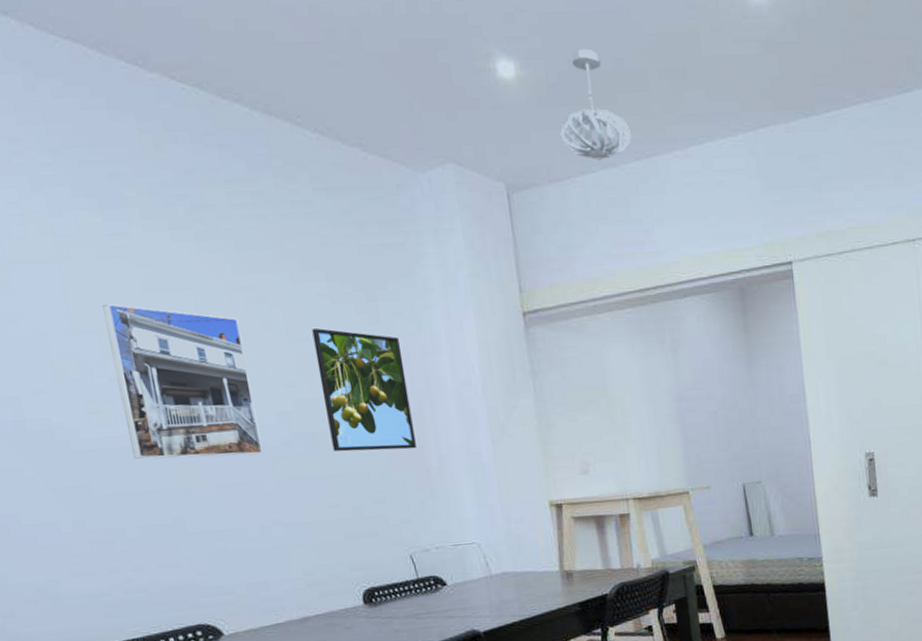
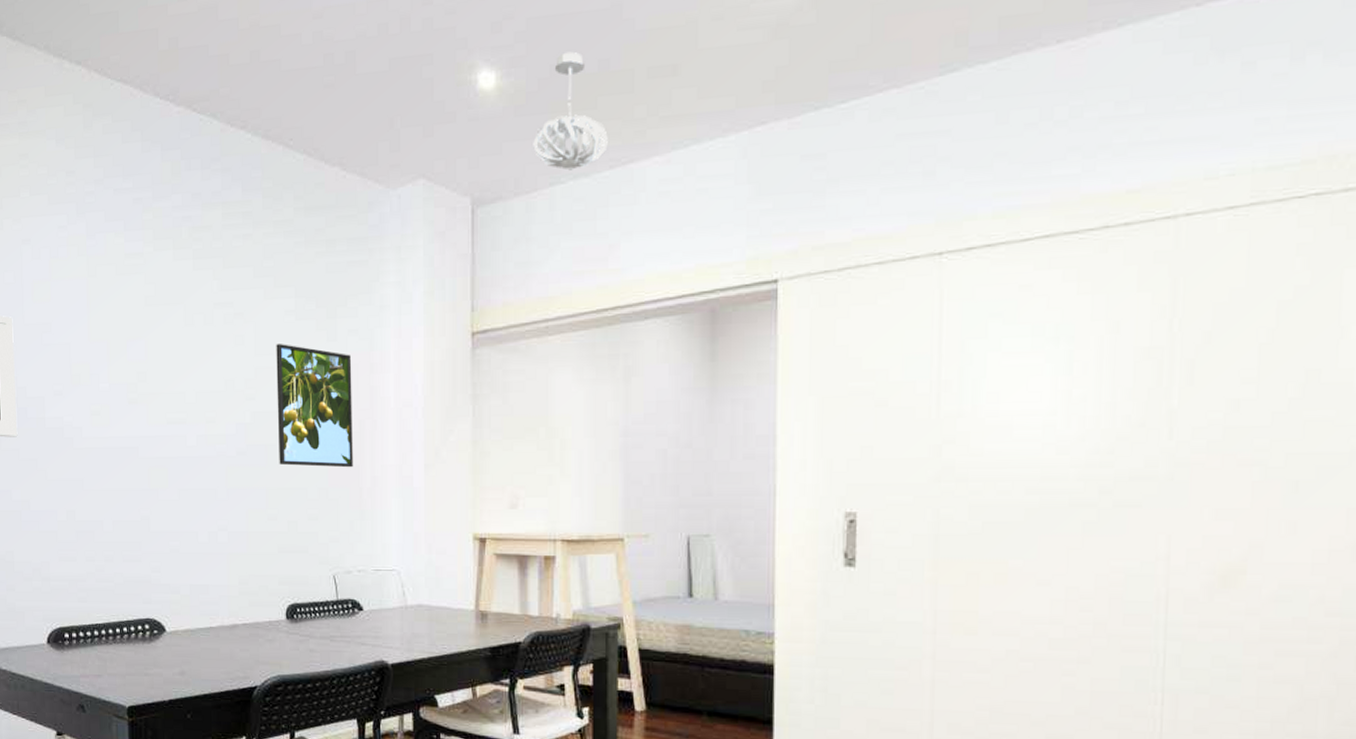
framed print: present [103,303,263,459] -> none [114,316,220,463]

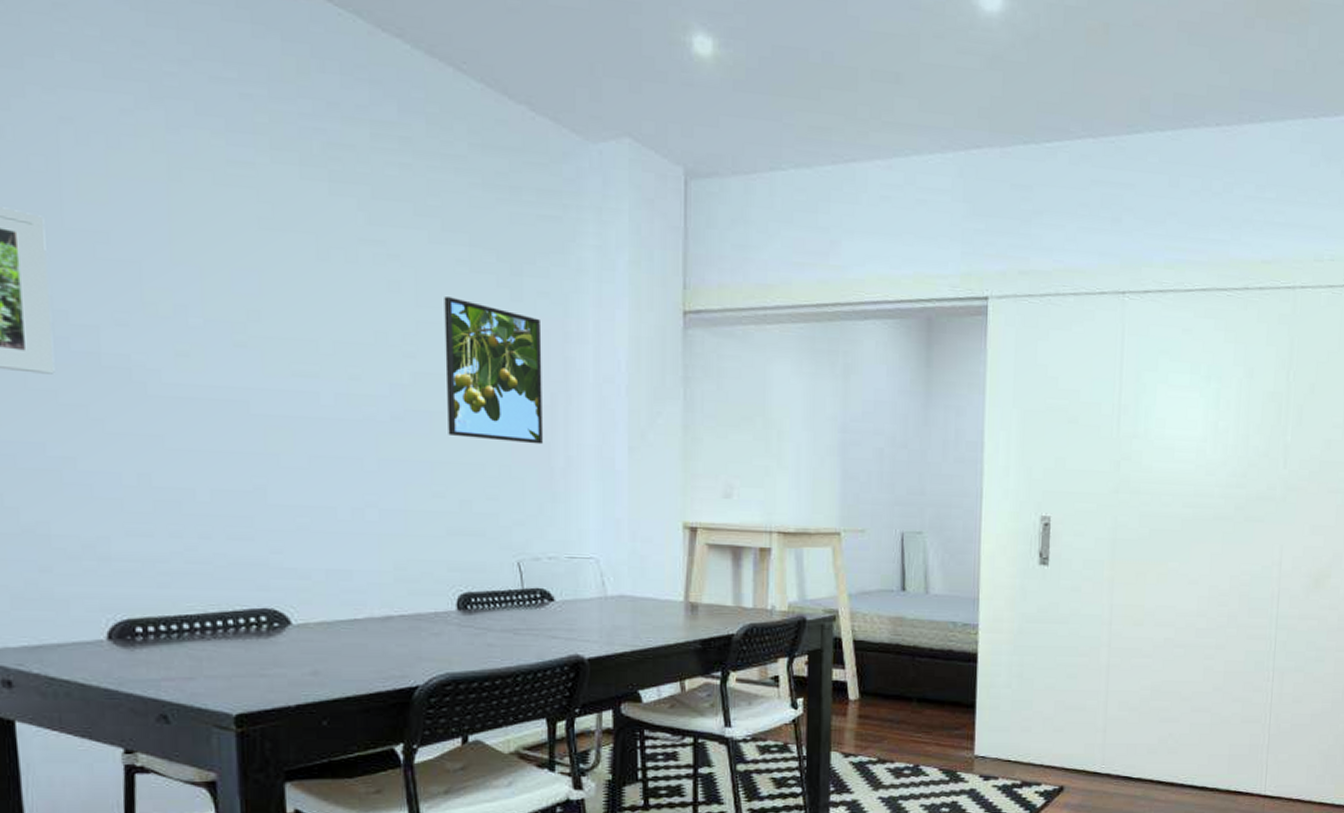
pendant light: present [533,51,608,171] -> none [753,35,831,158]

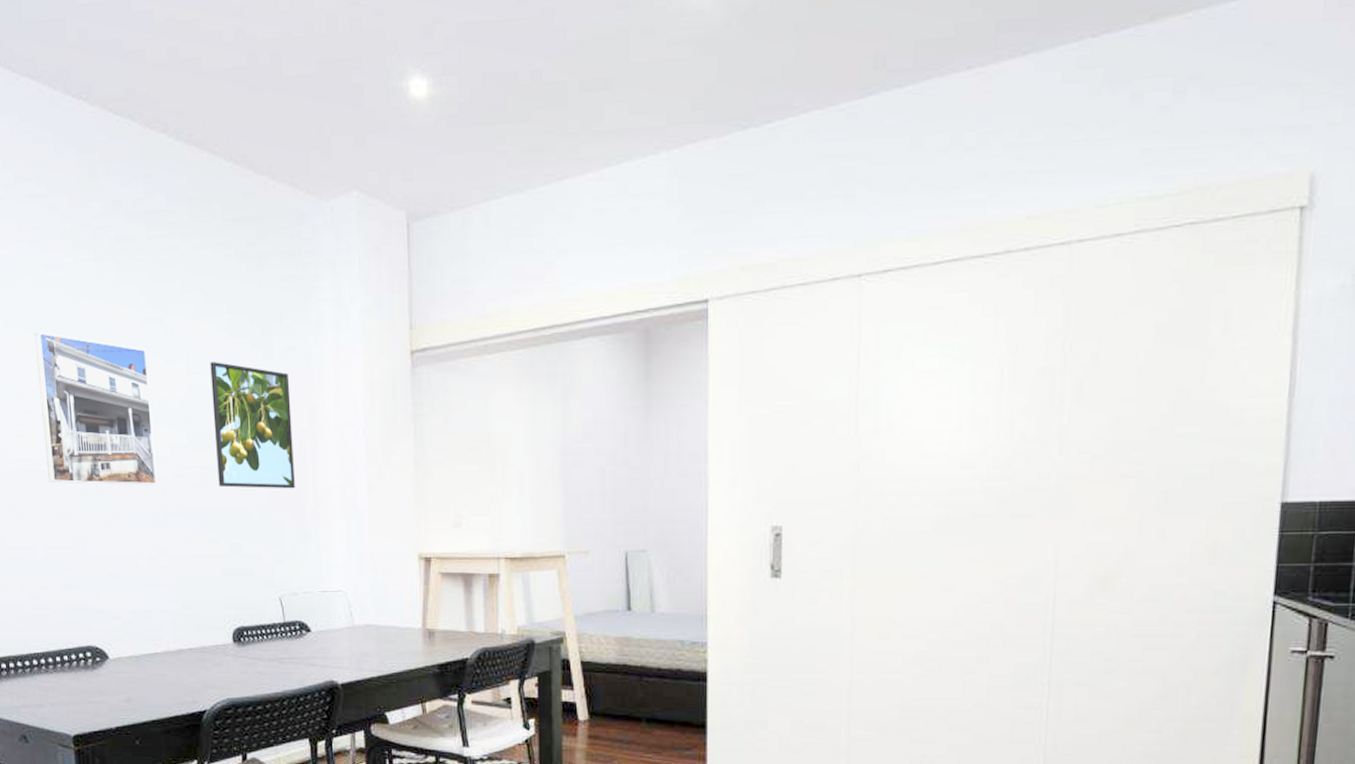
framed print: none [211,236,368,428] -> present [35,332,157,486]

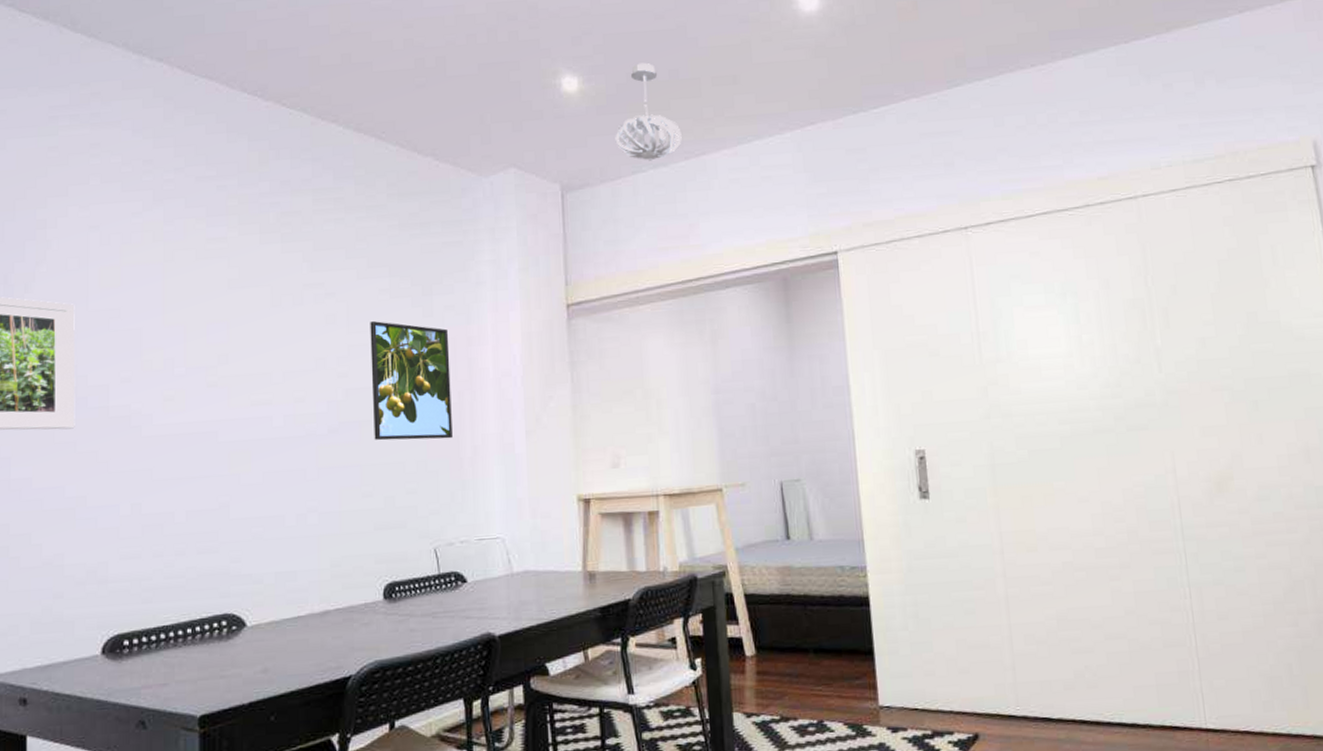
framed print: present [35,332,157,486] -> none [193,299,310,445]
pendant light: none [467,60,542,185] -> present [615,62,682,161]

